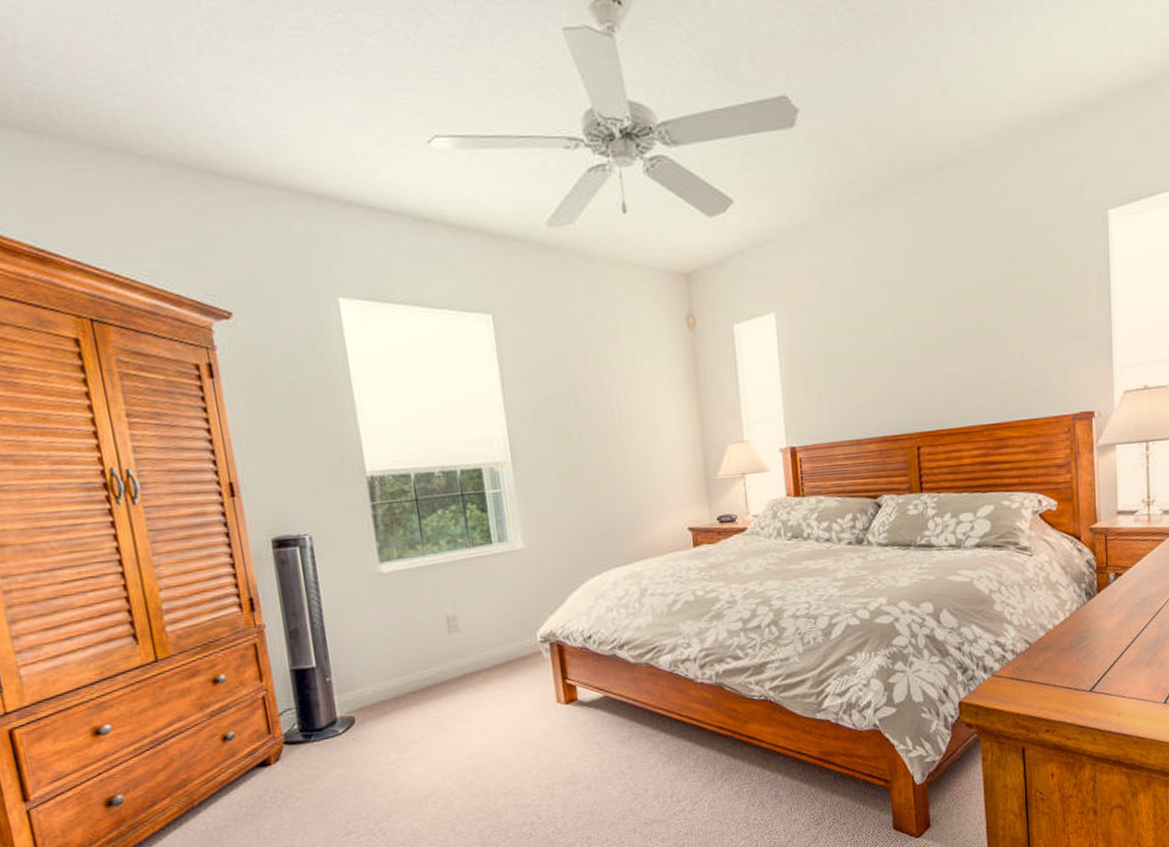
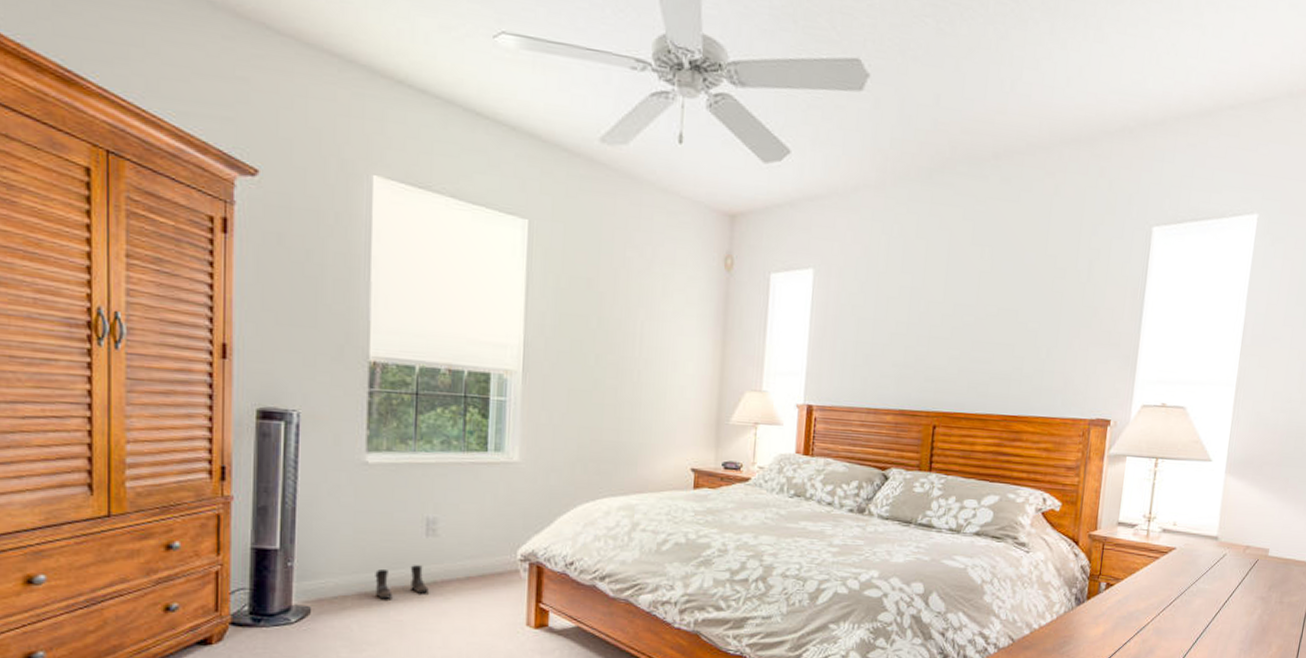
boots: none [408,661,460,698] -> present [375,565,429,599]

